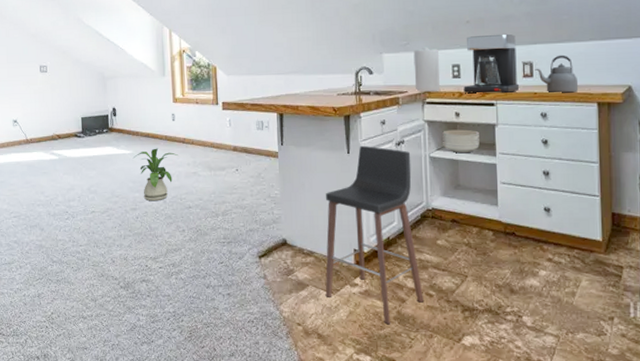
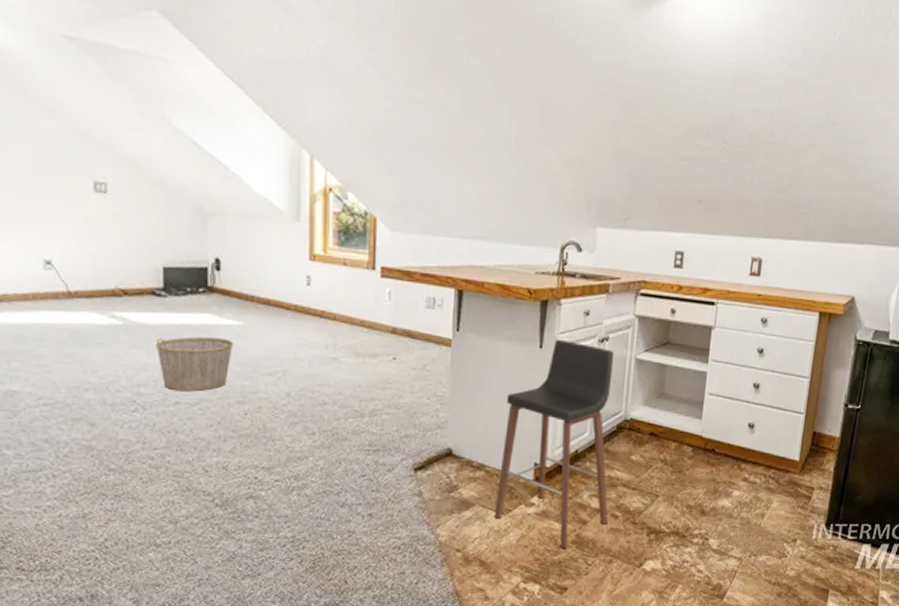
basket: none [78,164,127,203] -> present [155,337,234,392]
house plant: present [132,148,178,202] -> none [243,321,312,393]
paper towel holder: present [413,47,440,92] -> none [630,225,662,282]
bowl: present [442,129,480,154] -> none [652,328,694,358]
coffee maker: present [463,33,519,94] -> none [684,219,749,292]
kettle: present [535,55,579,93] -> none [763,254,804,299]

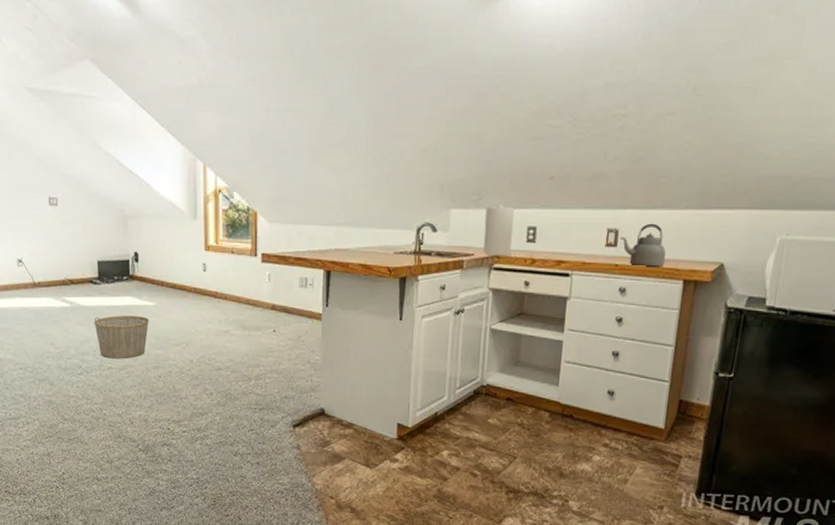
bar stool: present [494,339,615,550] -> none [362,312,470,503]
paper towel holder: none [630,225,662,282] -> present [483,204,514,256]
kettle: none [763,254,804,299] -> present [620,223,666,267]

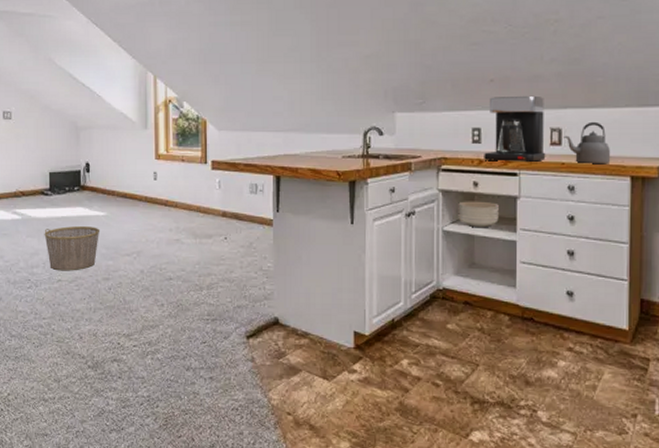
paper towel holder: present [483,204,514,256] -> none [429,107,458,157]
bowl: none [507,300,548,328] -> present [458,201,499,228]
coffee maker: none [537,194,604,264] -> present [484,95,545,163]

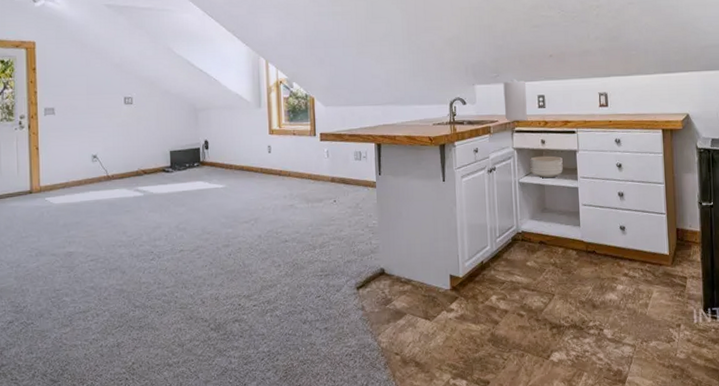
basket: present [44,226,101,271] -> none [166,198,220,242]
paper towel holder: none [429,107,458,157] -> present [503,79,527,121]
coffee maker: present [484,95,545,163] -> none [548,67,596,123]
kettle: present [564,121,611,164] -> none [609,86,646,121]

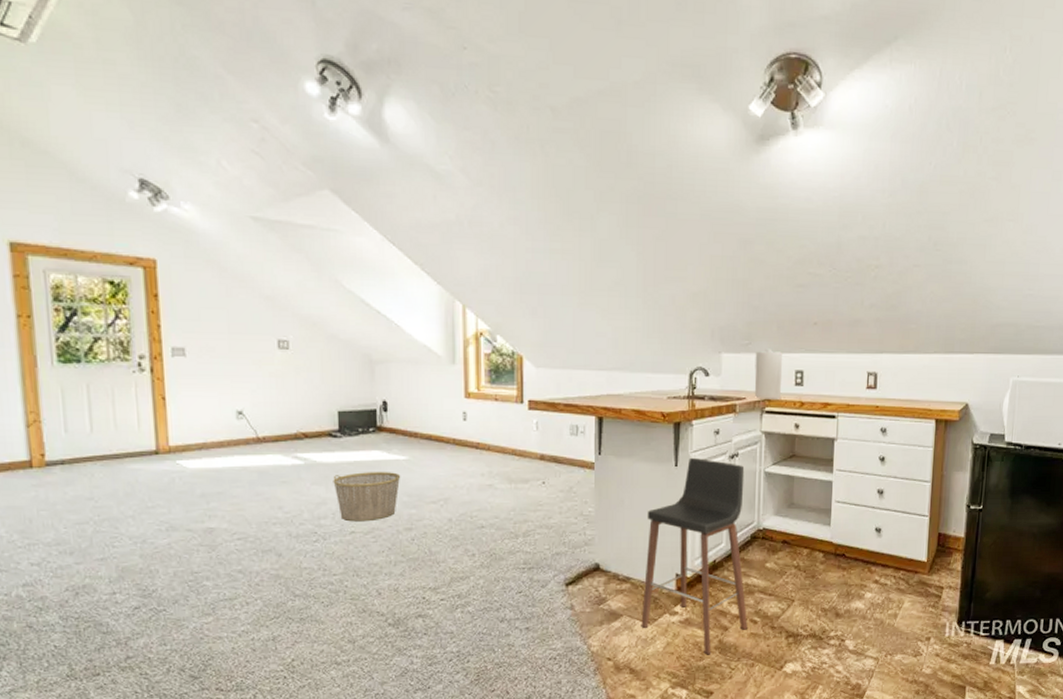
basket: none [166,198,220,242] -> present [333,472,401,522]
bar stool: none [422,173,516,348] -> present [641,457,749,655]
bowl: present [530,155,563,179] -> none [779,443,818,469]

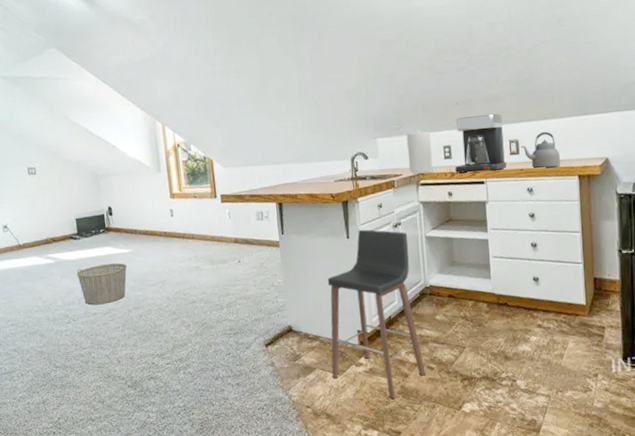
coffee maker: none [805,339,863,406] -> present [455,113,506,174]
kettle: none [879,366,920,408] -> present [521,131,561,169]

